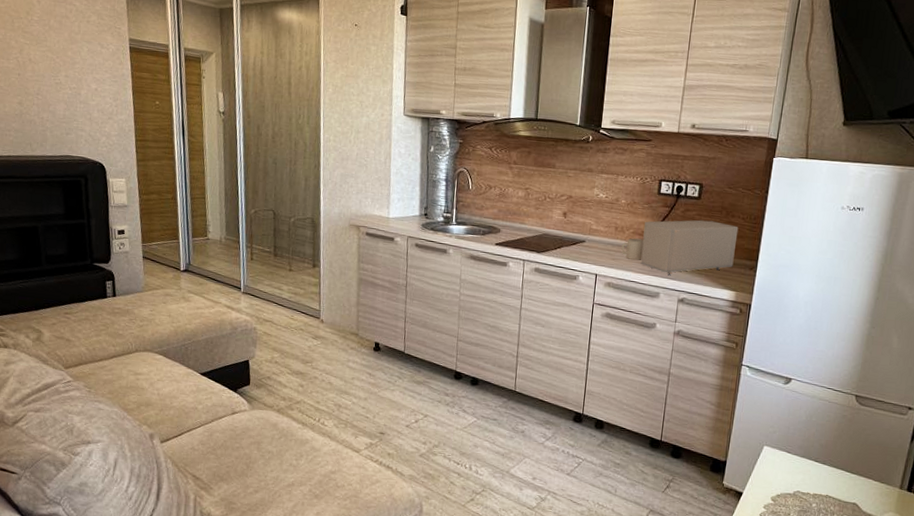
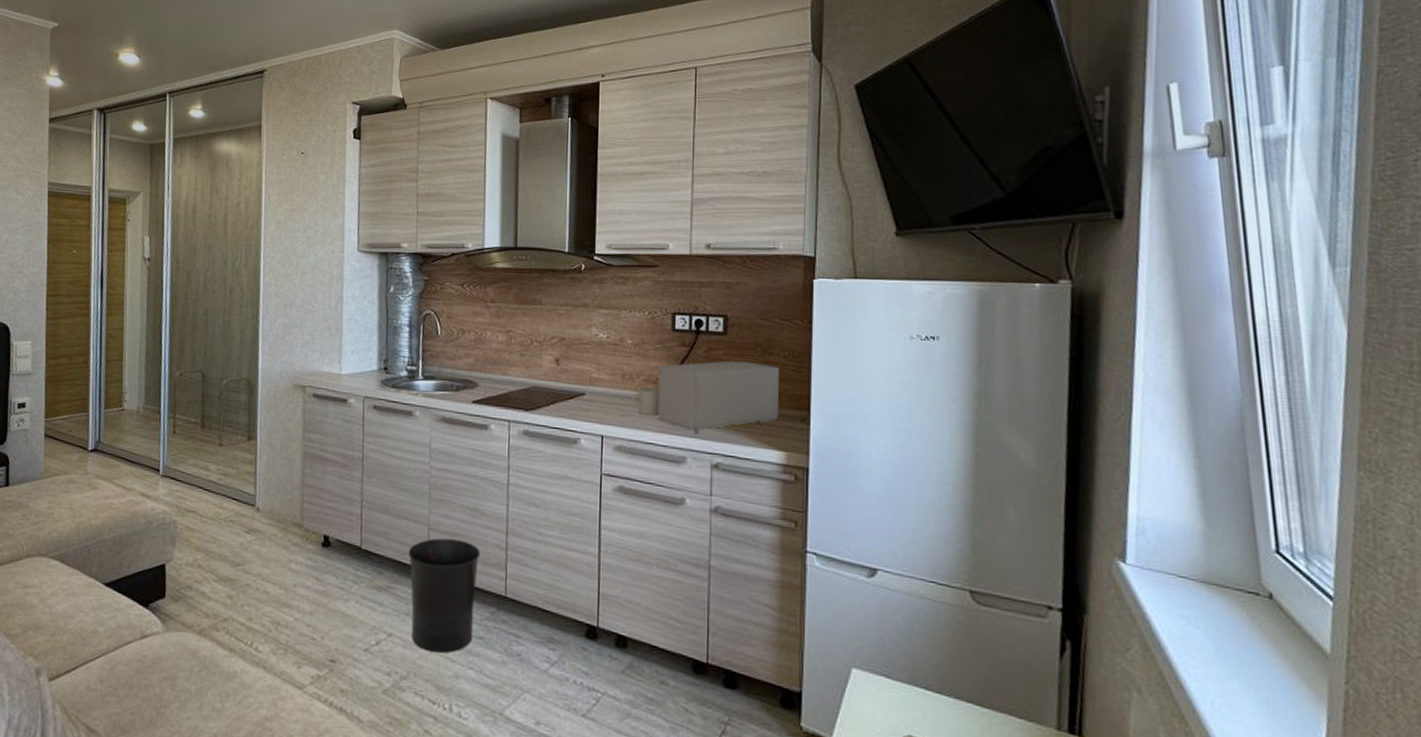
waste bin: none [441,347,497,430] -> present [408,538,481,653]

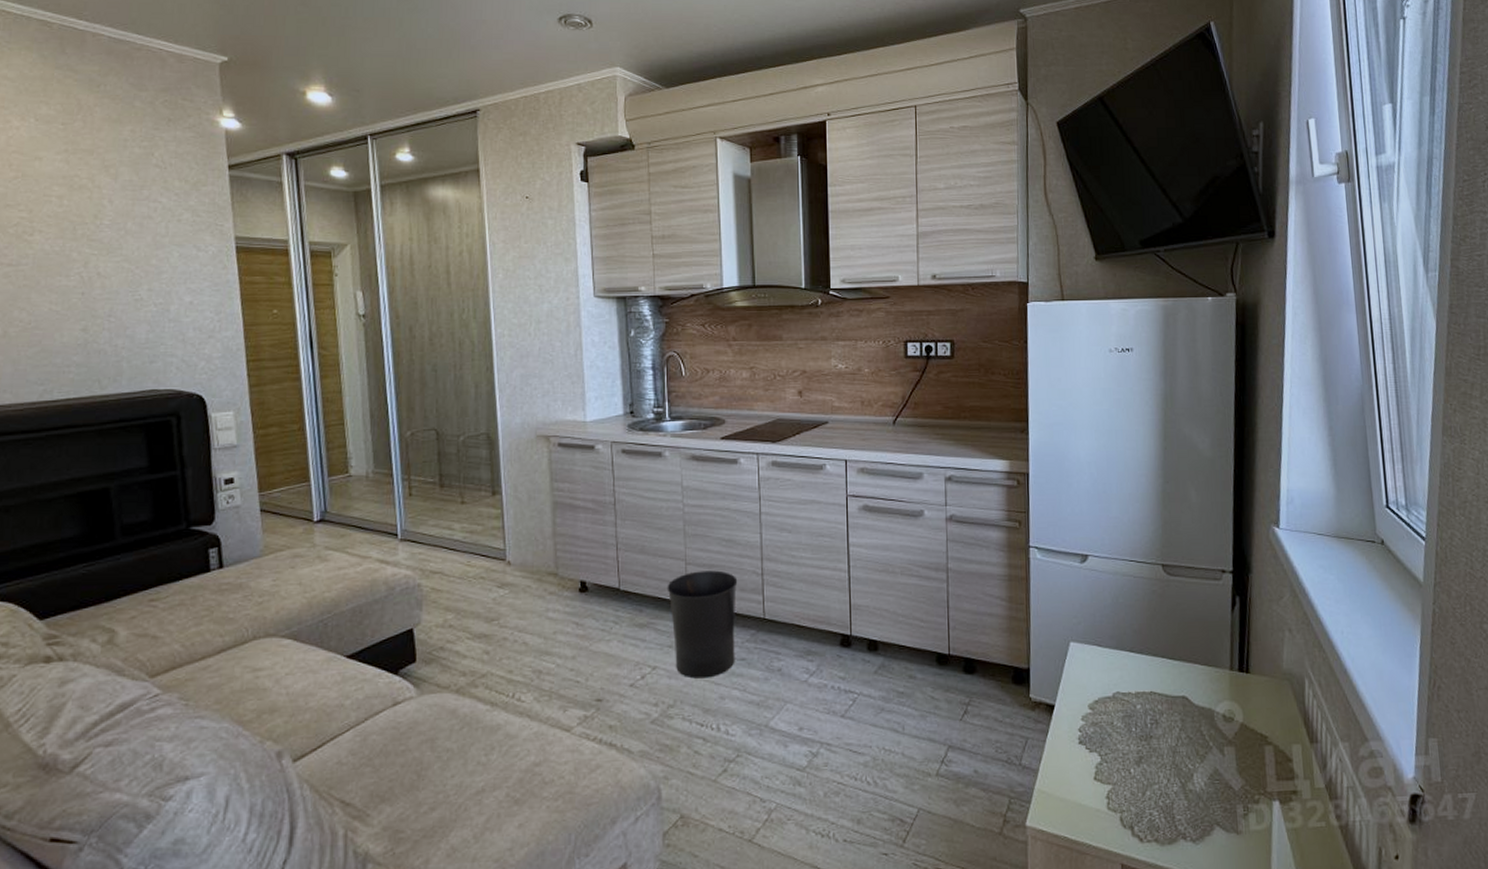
mug: present [632,387,660,415] -> none [871,412,897,437]
microwave: present [658,360,780,433] -> none [894,381,1002,450]

